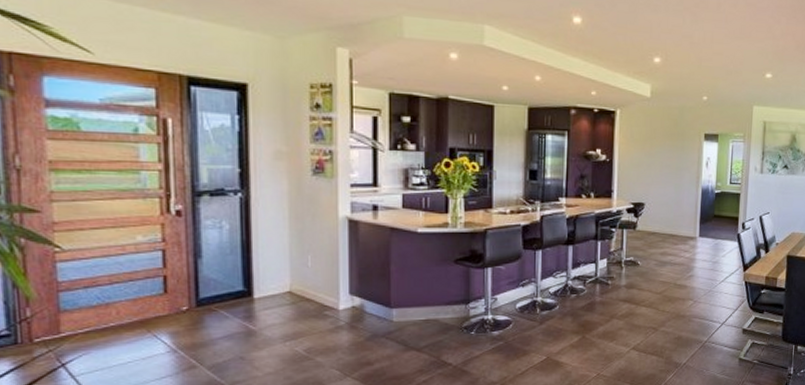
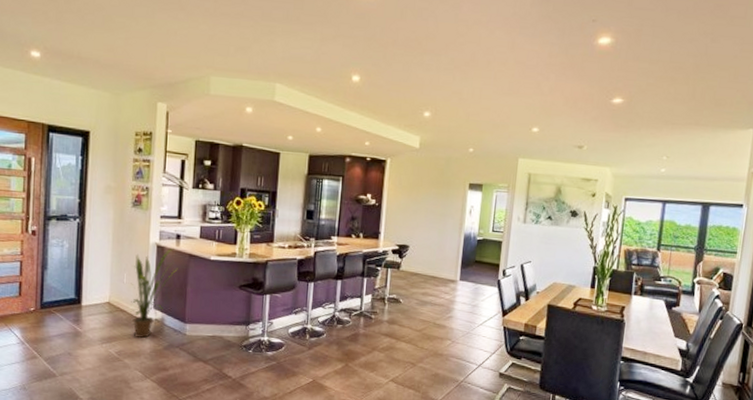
house plant: none [317,222,377,330] -> present [131,249,178,338]

